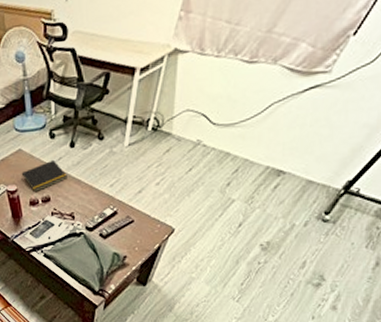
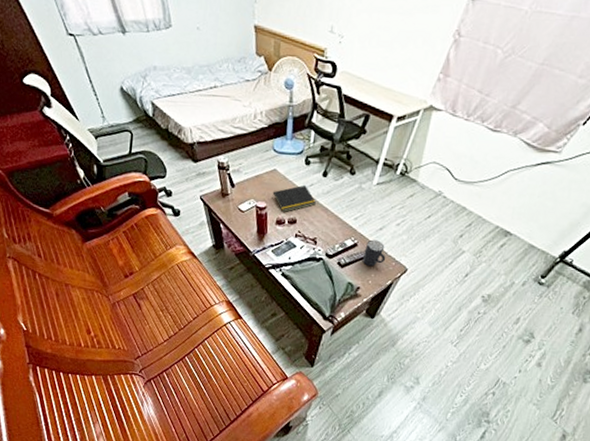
mug: none [124,204,150,233] -> present [362,239,386,267]

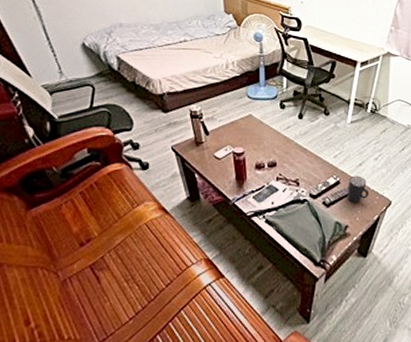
notepad: present [272,184,316,212] -> none [249,127,294,156]

